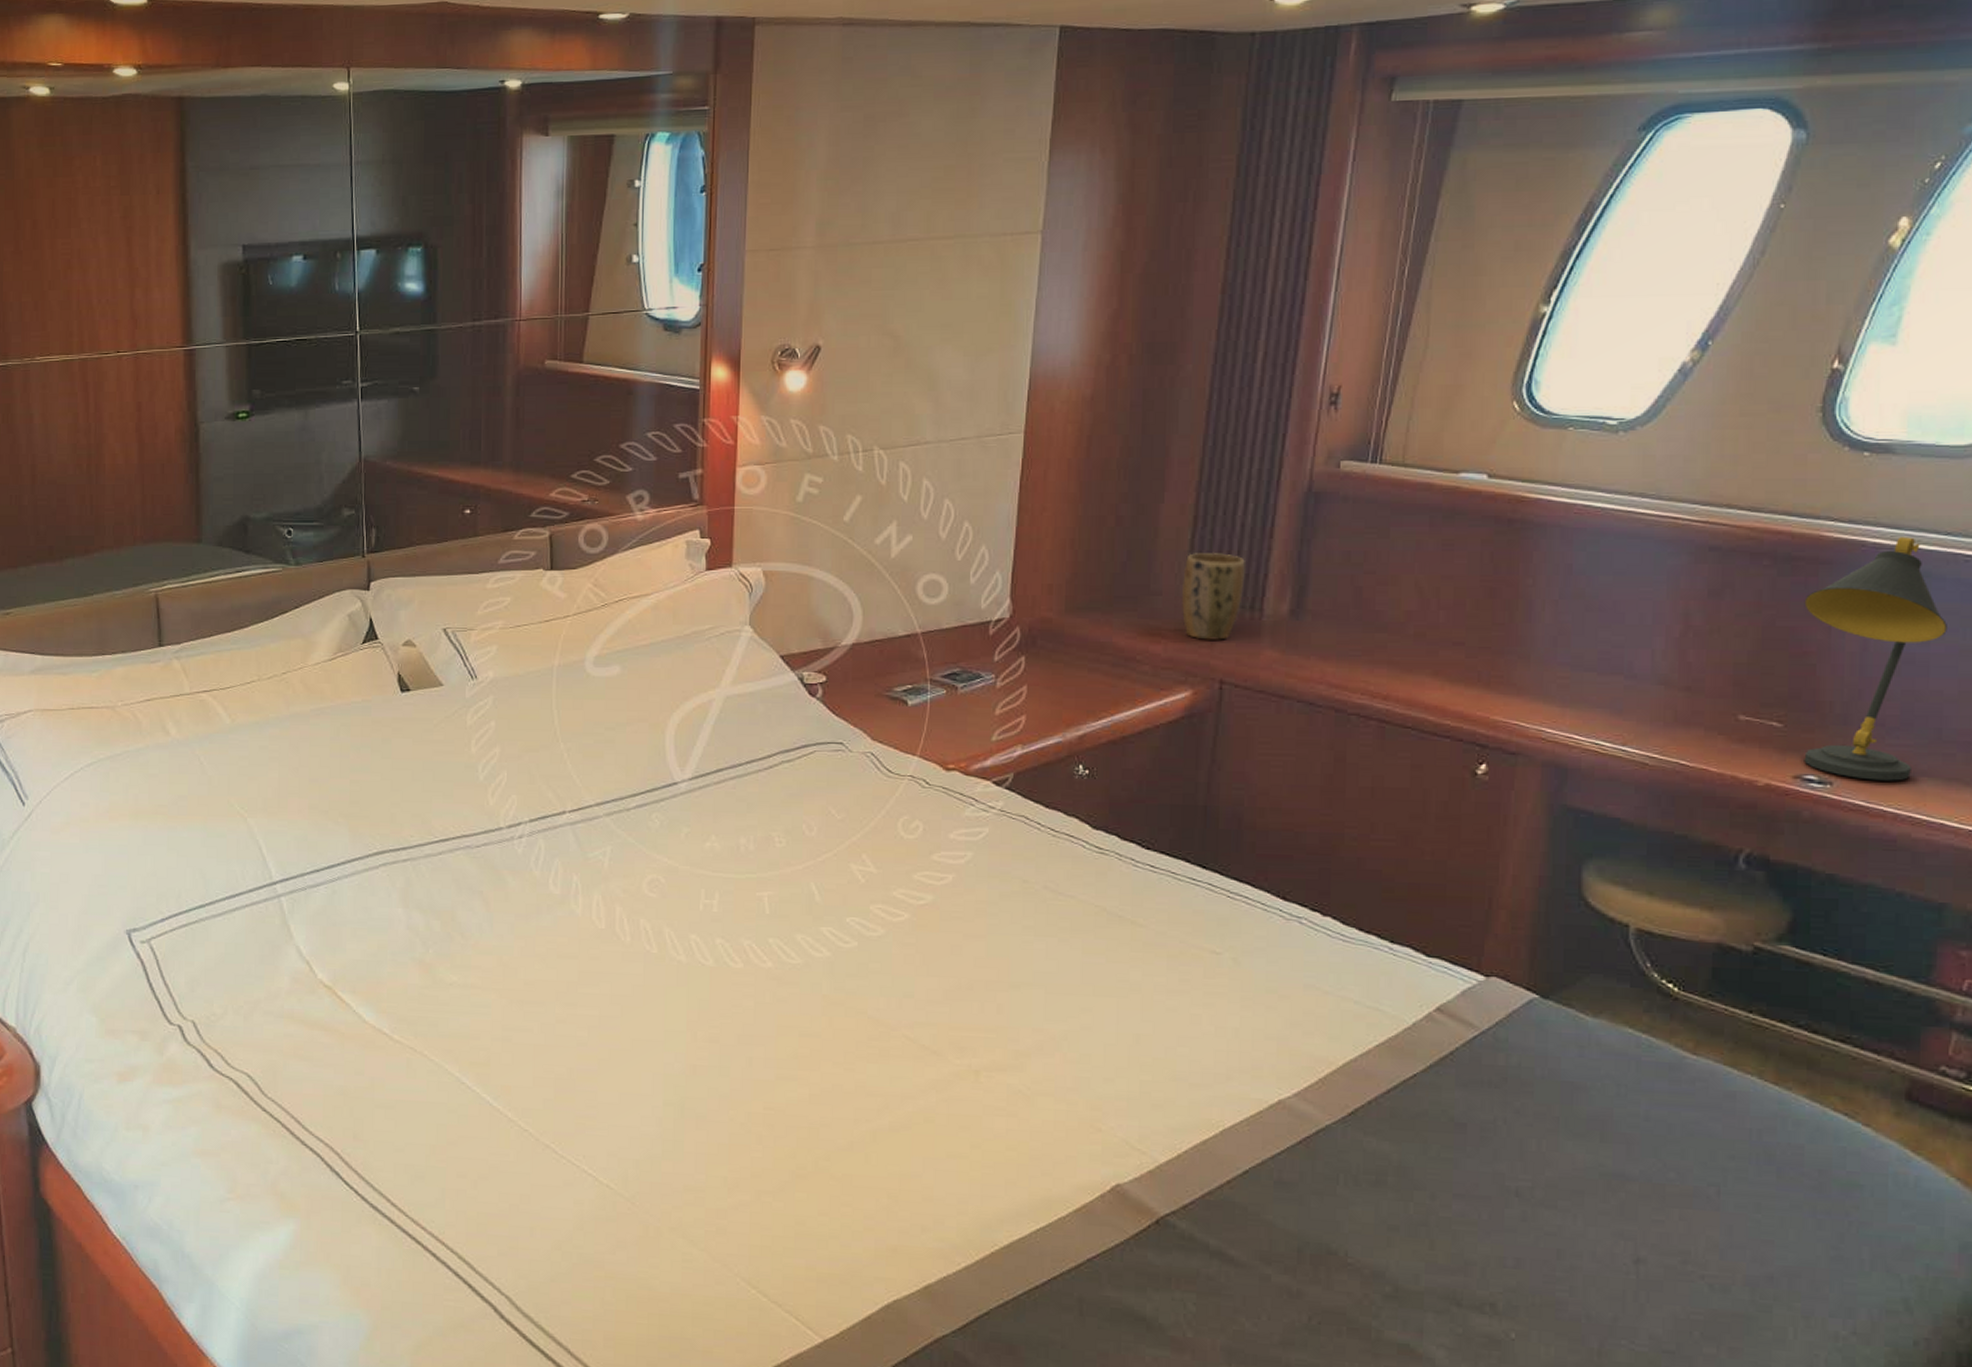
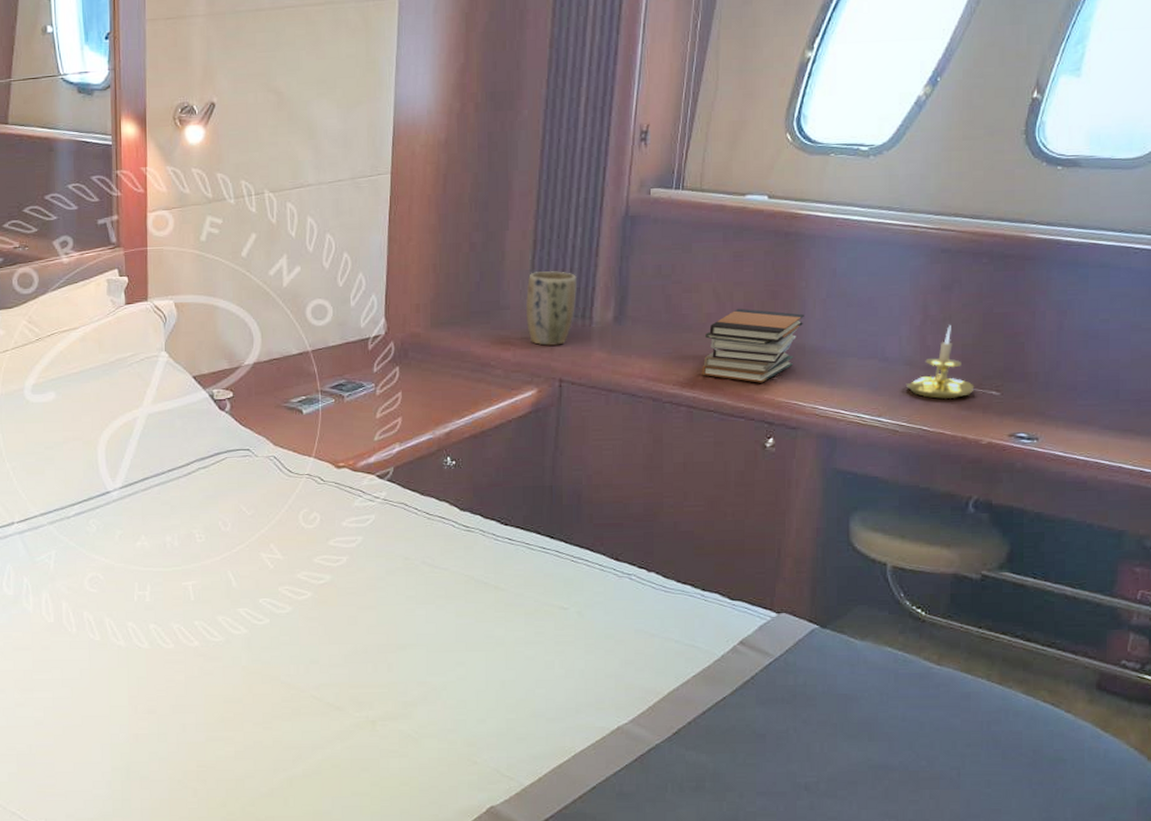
book stack: none [1398,606,1530,697] -> present [702,308,804,383]
candle holder: none [1659,639,1749,729] -> present [905,325,975,400]
desk lamp: present [1804,537,1947,781] -> none [1014,235,1122,435]

